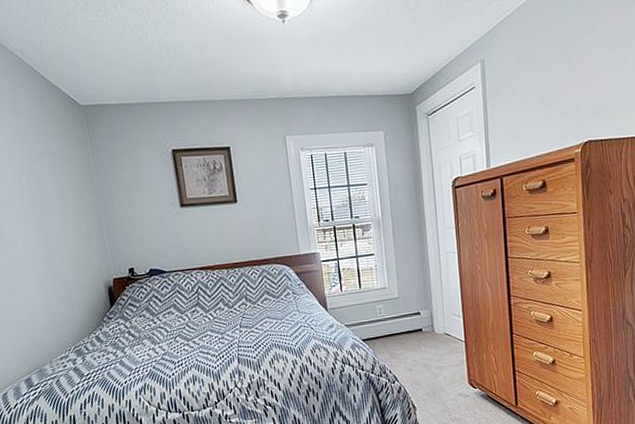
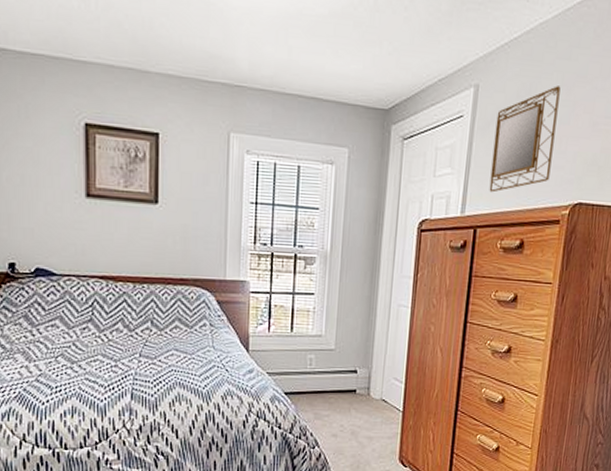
home mirror: none [504,47,559,146] -> present [489,86,561,193]

